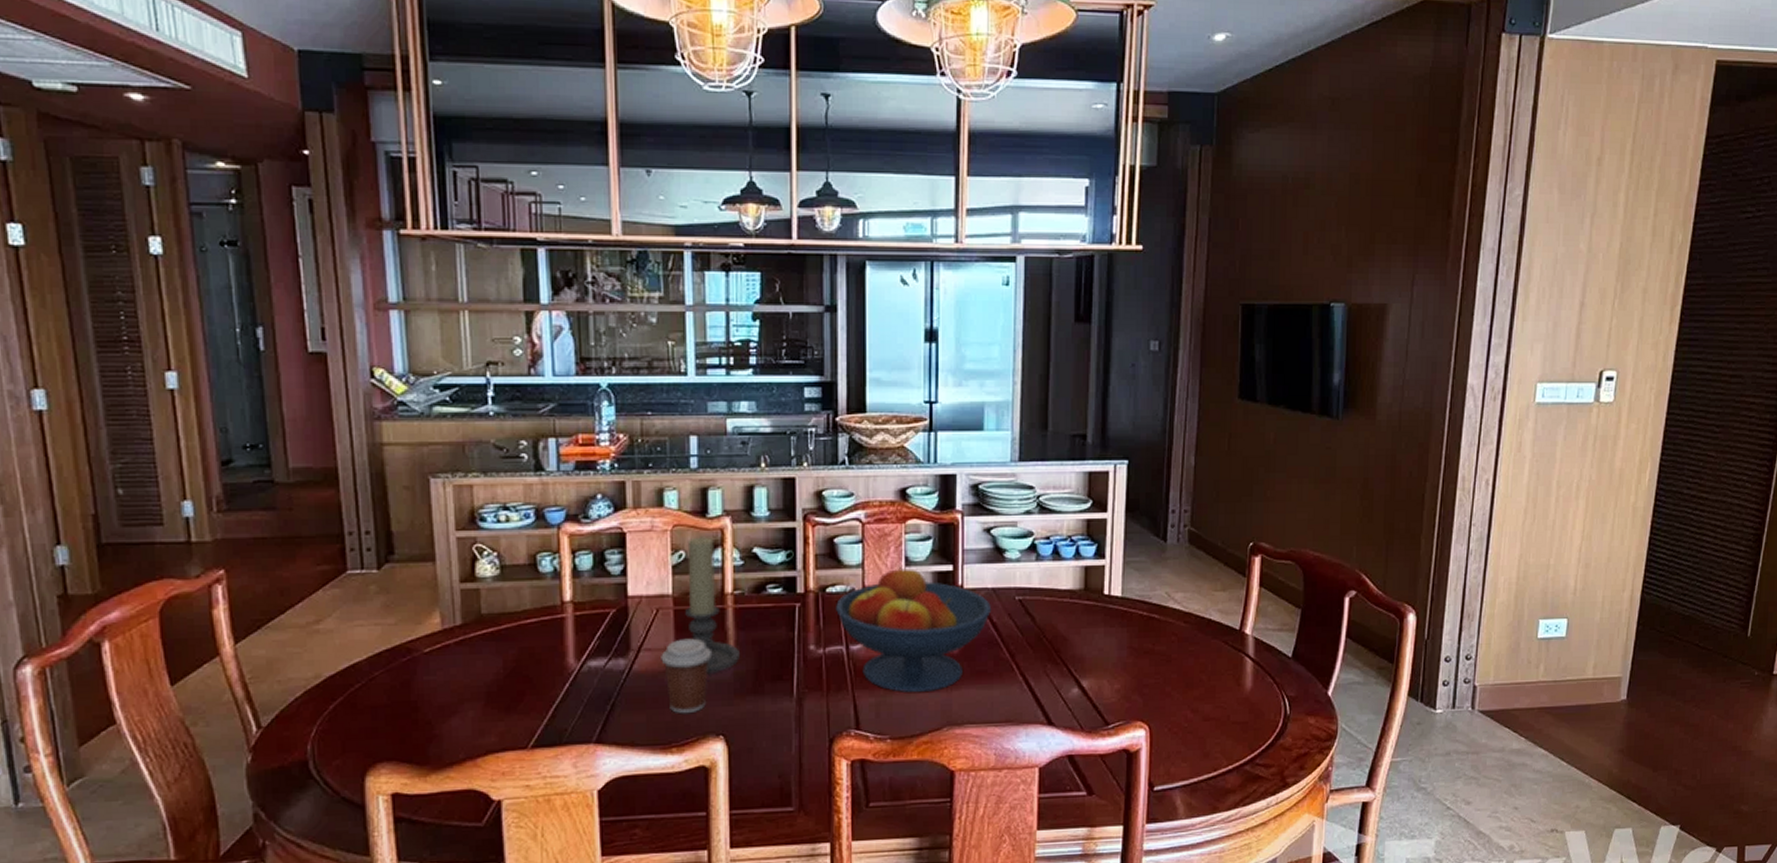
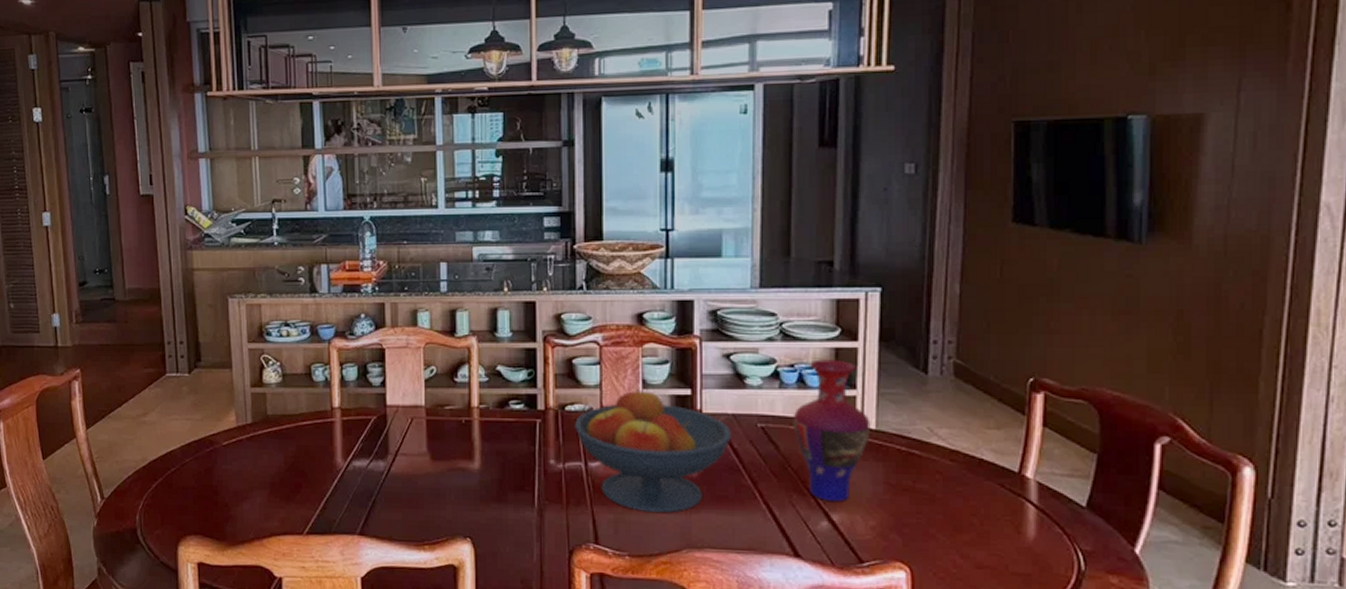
coffee cup: present [661,638,711,714] -> none [415,446,459,516]
candle holder: present [685,537,741,674] -> none [436,354,486,480]
vase: none [1048,530,1117,669] -> present [793,359,871,503]

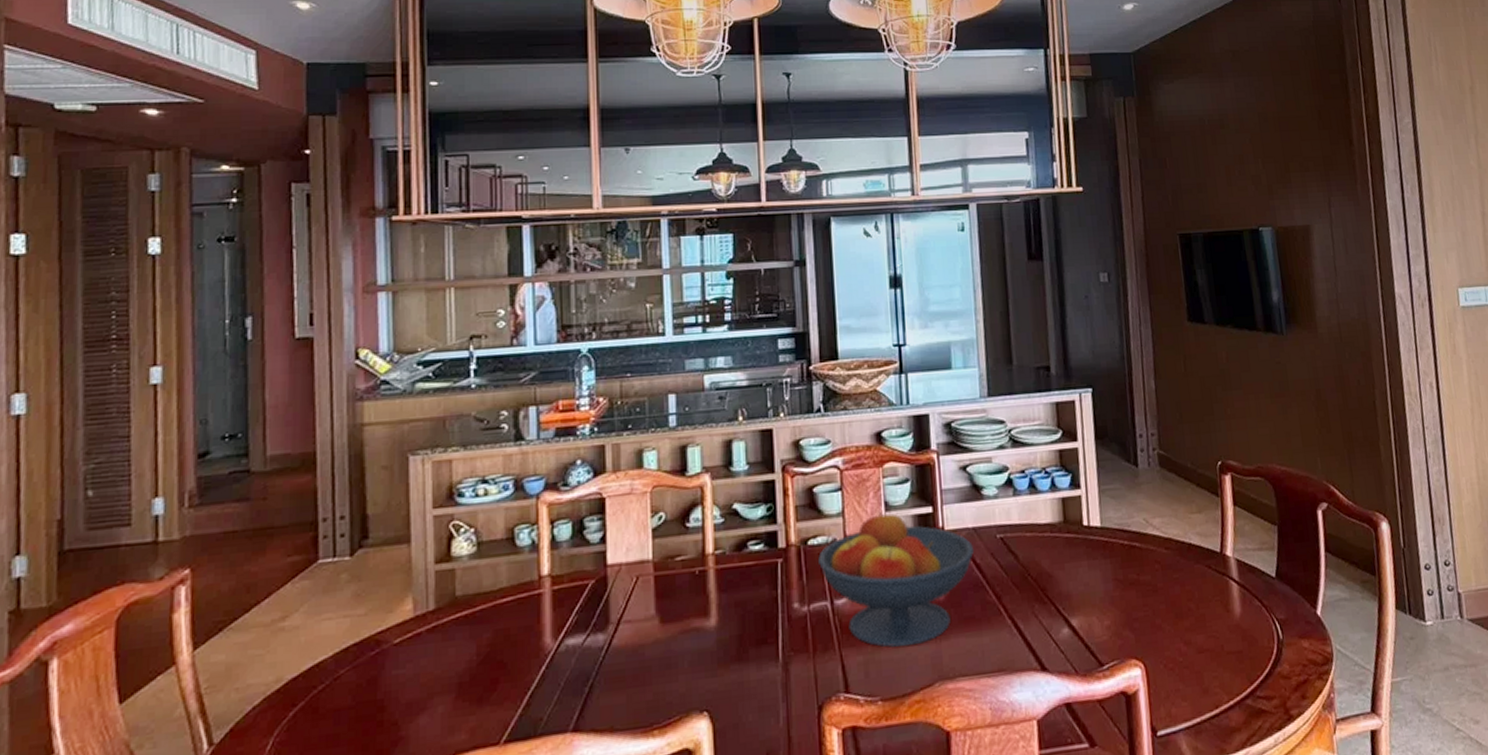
vase: present [793,359,871,503] -> none [1028,461,1097,607]

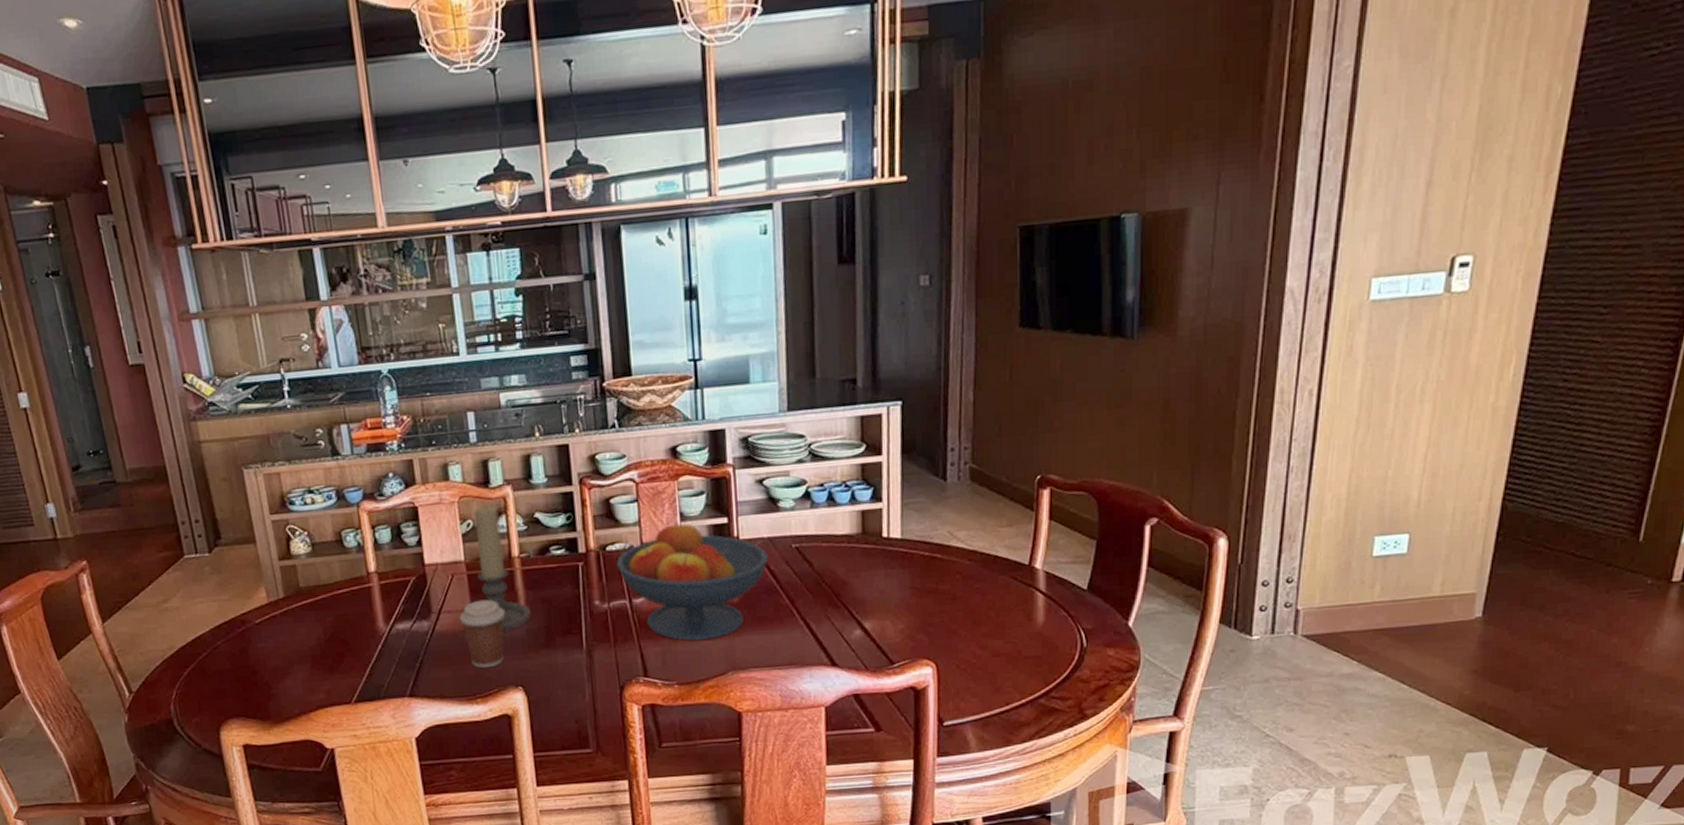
coffee cup: none [641,605,693,691] -> present [459,599,505,669]
candle holder: none [666,496,724,644] -> present [473,505,532,632]

